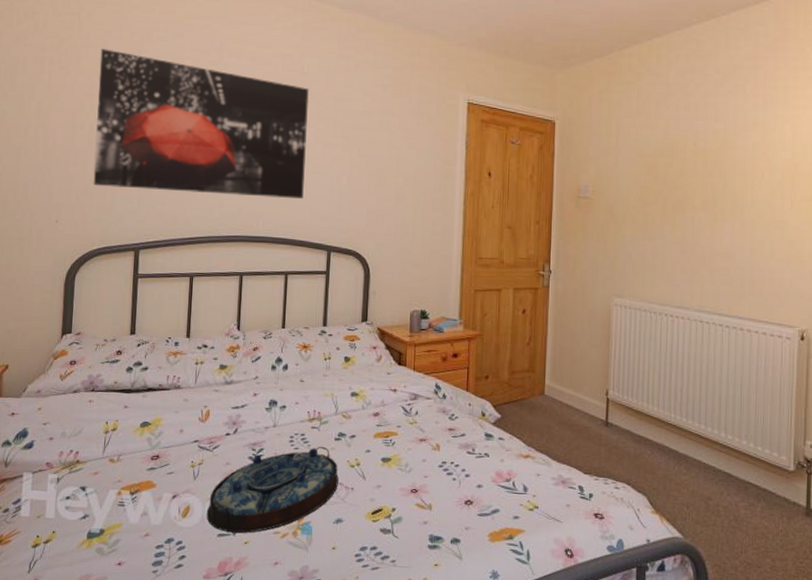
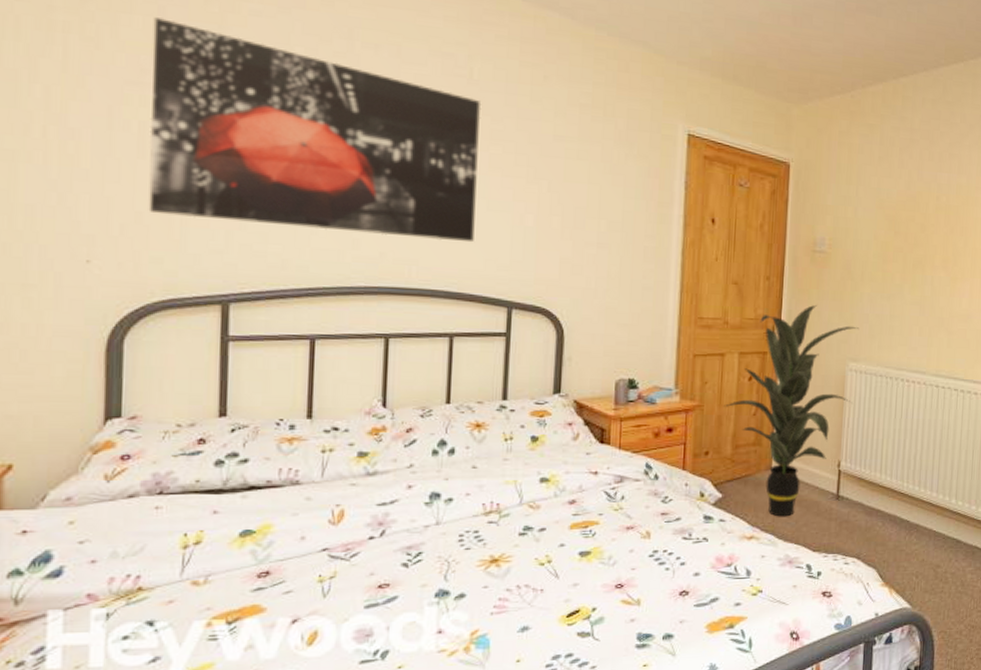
serving tray: present [206,446,339,534] -> none [342,543,524,658]
indoor plant: none [501,246,623,440] -> present [724,305,860,517]

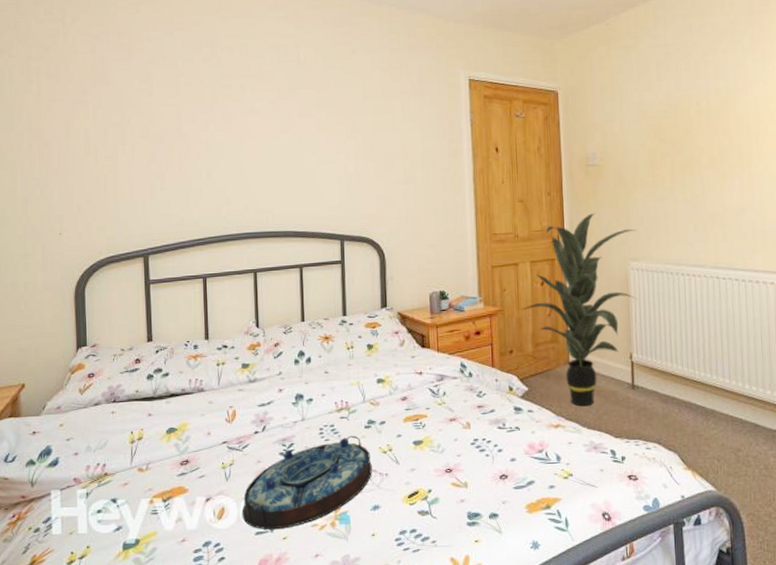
wall art: present [148,17,482,243] -> none [89,53,311,195]
serving tray: none [342,543,524,658] -> present [242,435,372,530]

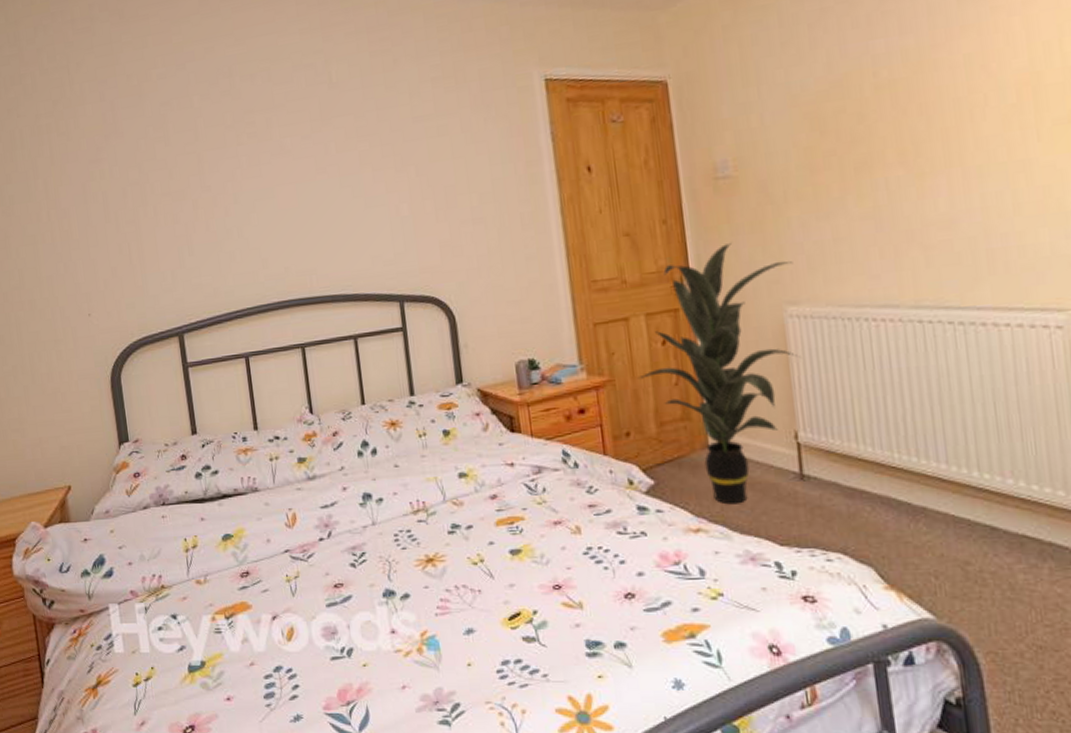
serving tray: present [242,435,372,530] -> none [313,542,462,655]

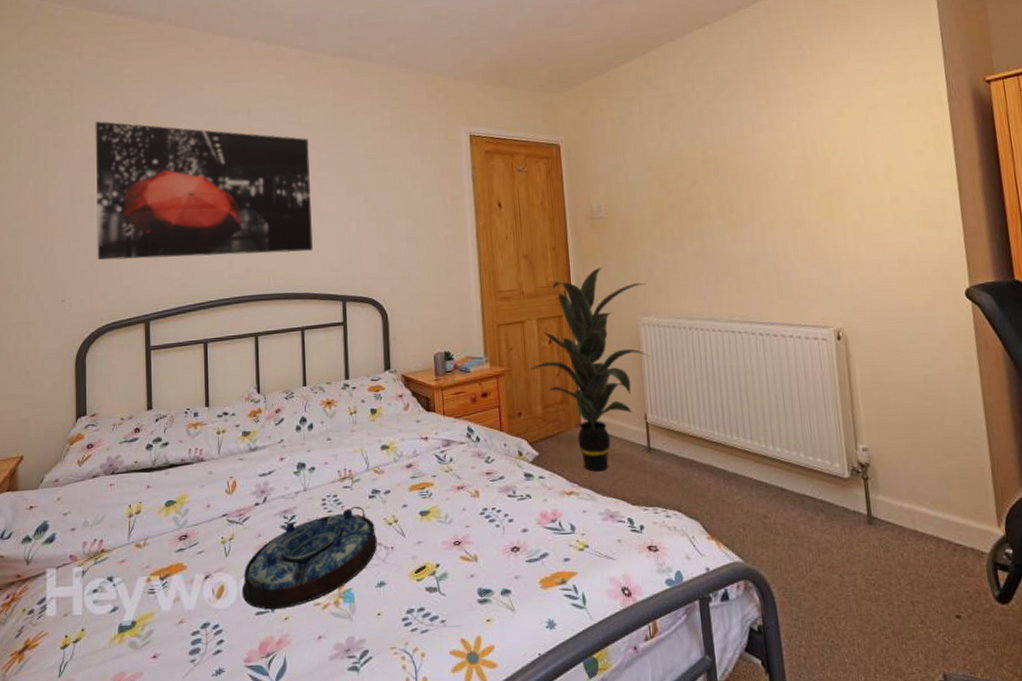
wall art: none [98,100,359,267] -> present [95,121,313,261]
serving tray: none [313,542,462,655] -> present [241,506,377,610]

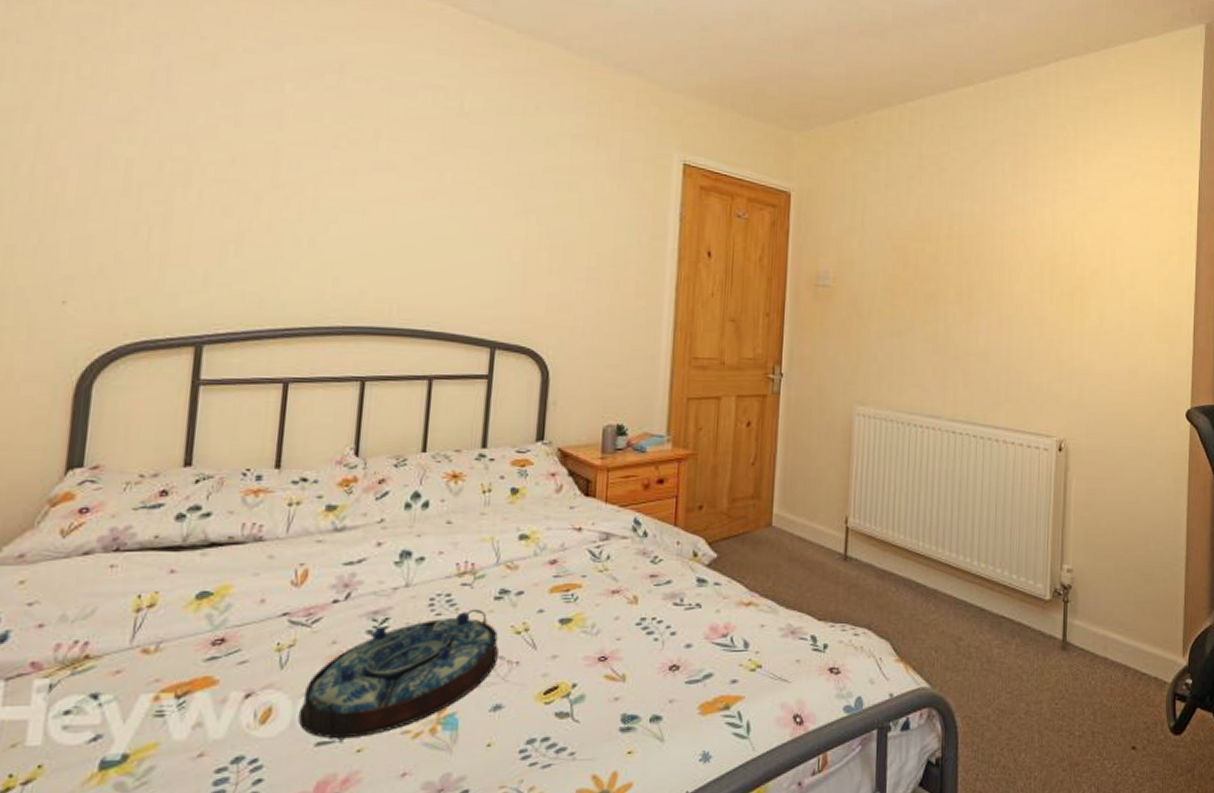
wall art: present [95,121,313,261] -> none [129,56,471,280]
indoor plant: present [529,267,650,472] -> none [719,343,867,580]

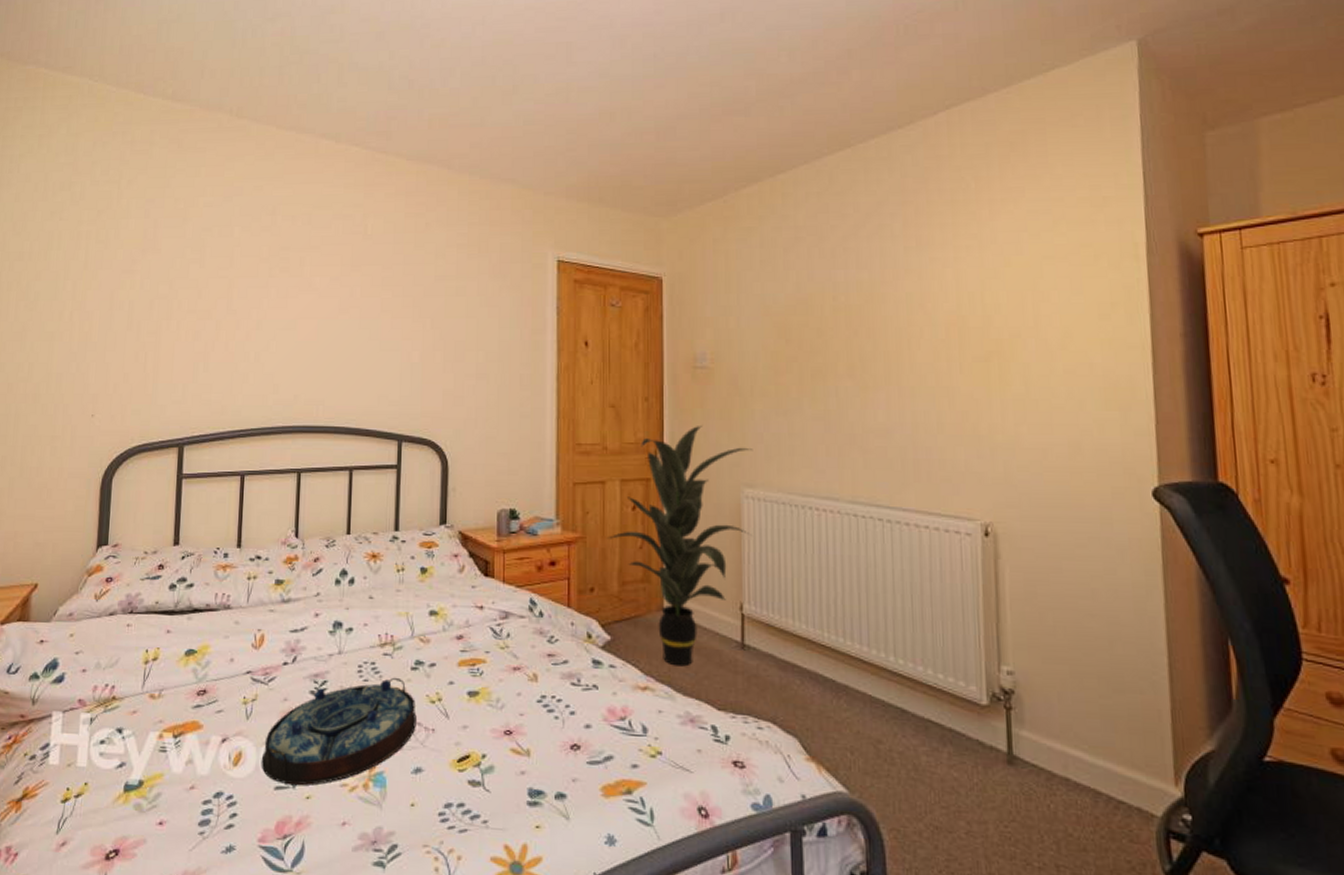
indoor plant: none [719,343,867,580] -> present [607,426,753,667]

